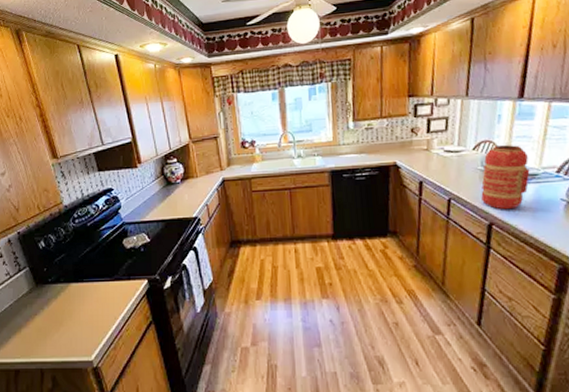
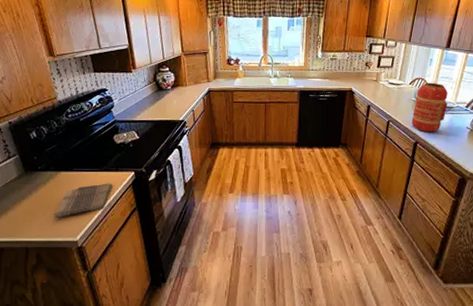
dish towel: none [67,294,125,335] -> present [54,183,112,218]

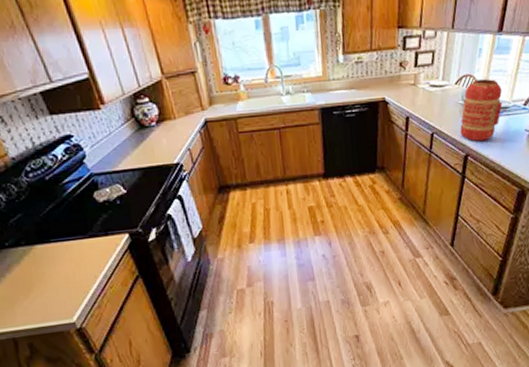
dish towel: present [54,183,112,218] -> none [39,250,105,300]

